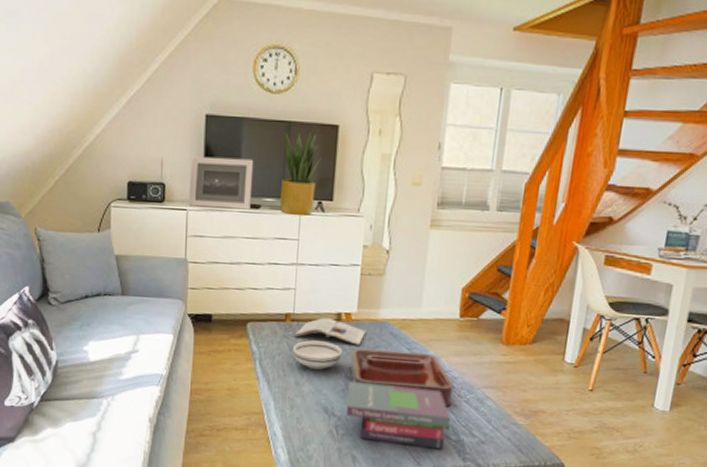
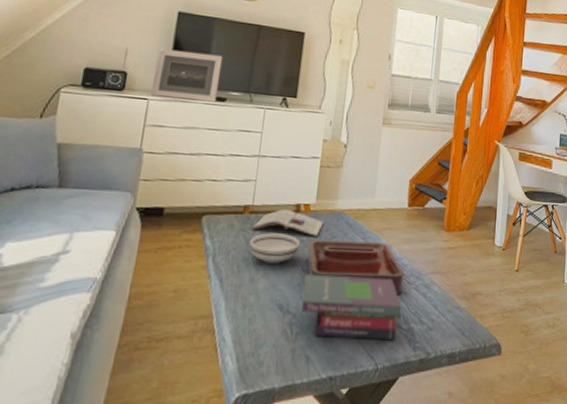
planter: present [279,132,322,217] -> none [245,34,288,111]

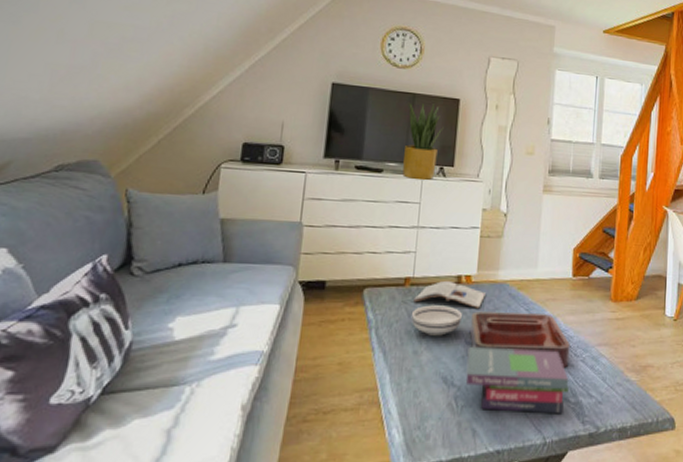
picture frame: present [150,48,223,103] -> none [307,120,378,174]
planter: none [245,34,288,111] -> present [402,103,444,181]

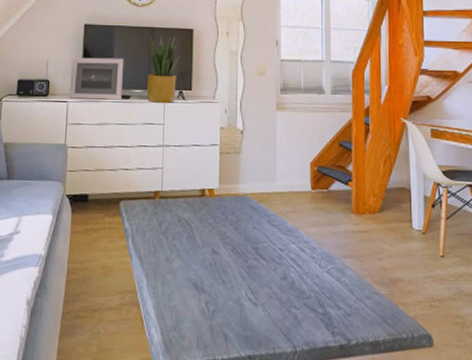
picture frame: none [307,120,378,174] -> present [68,57,124,100]
bowl: present [411,305,462,337] -> none [162,216,207,246]
magazine: present [413,280,486,309] -> none [163,193,228,220]
books: present [465,346,569,414] -> none [214,255,316,324]
decorative tray: present [469,311,570,368] -> none [215,222,314,279]

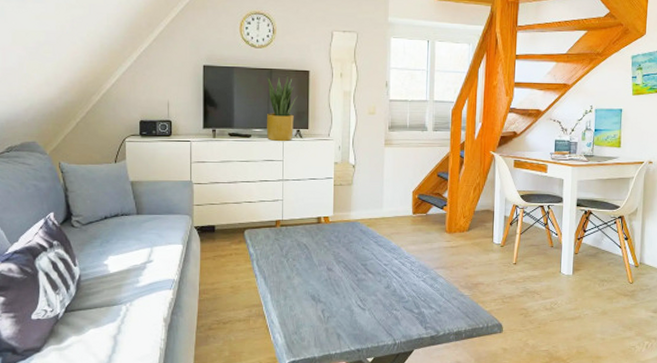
picture frame: present [68,57,124,100] -> none [191,98,244,139]

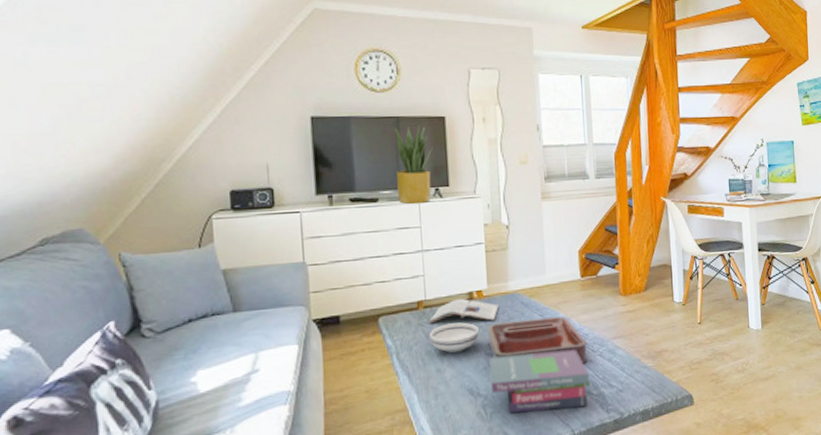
bowl: none [283,241,323,266] -> present [428,322,479,354]
magazine: none [284,221,341,242] -> present [429,298,499,324]
books: none [329,271,413,322] -> present [489,350,590,414]
decorative tray: none [330,245,413,287] -> present [487,316,588,364]

